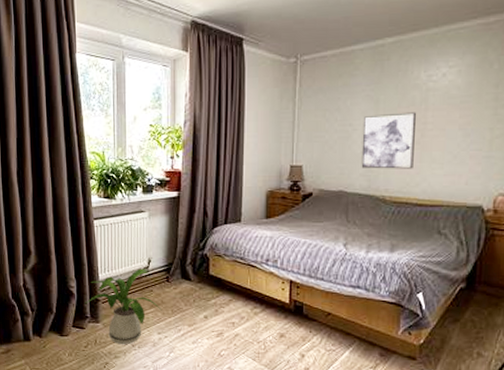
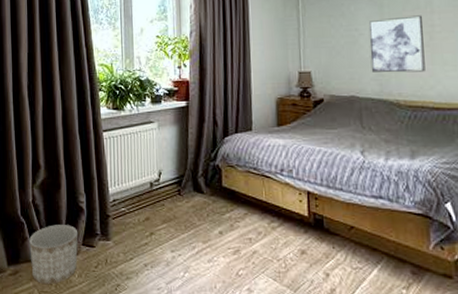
planter: none [21,307,69,362] -> present [29,225,78,284]
house plant: present [85,268,163,345] -> none [95,181,176,265]

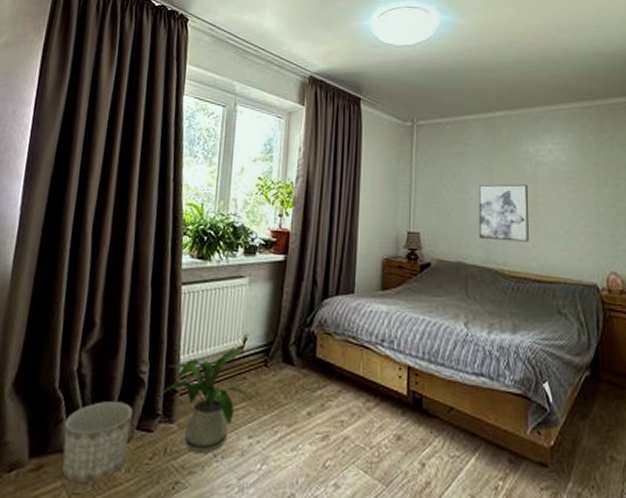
house plant: none [95,181,176,265] -> present [157,348,257,455]

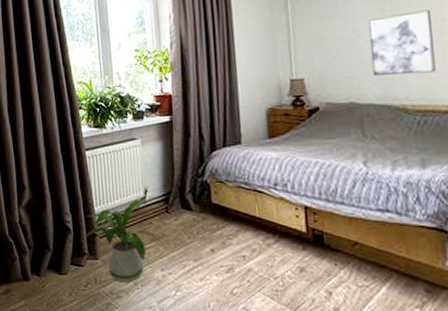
planter: present [62,401,134,483] -> none [18,244,67,303]

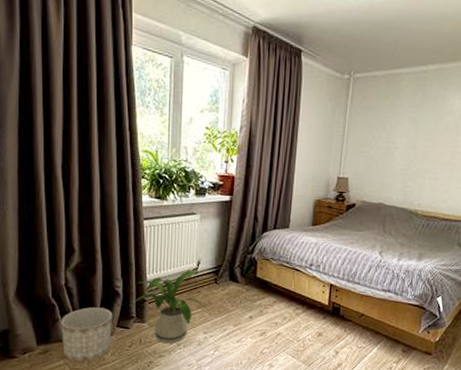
planter: none [18,244,67,303] -> present [61,307,113,362]
wall art: present [369,9,436,76] -> none [399,135,449,187]

